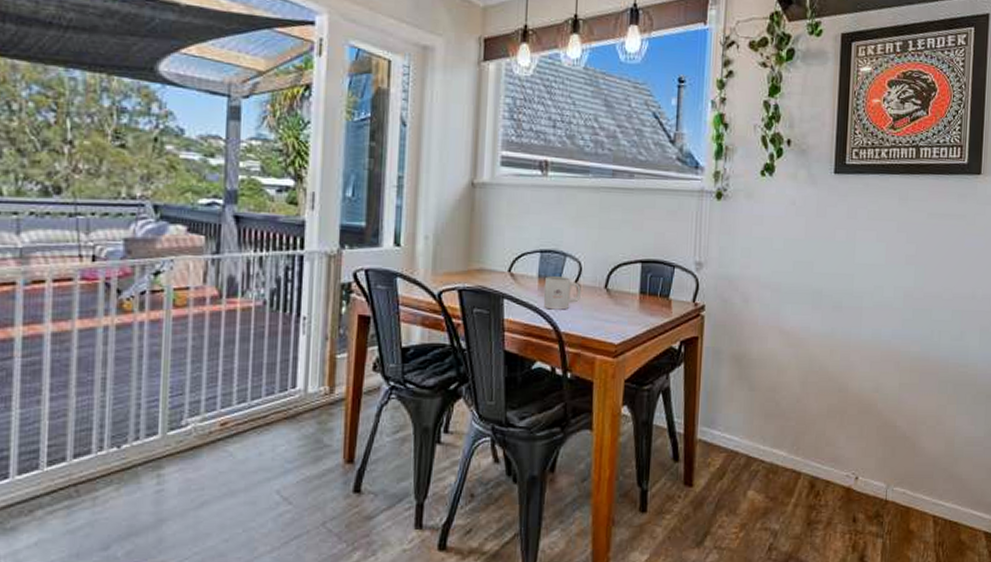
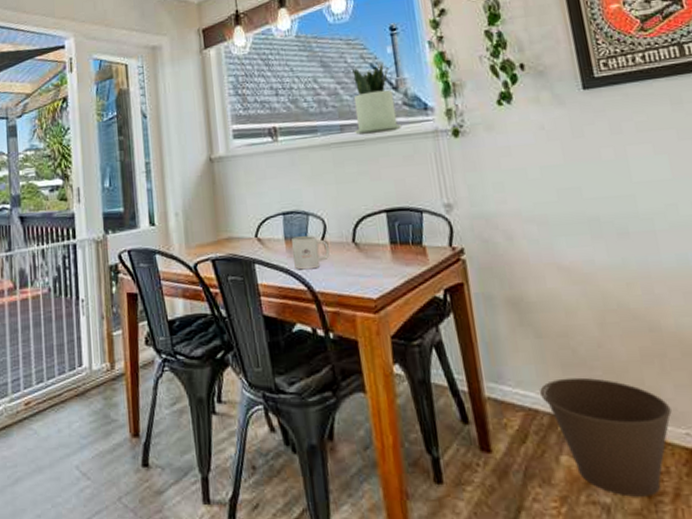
planter: none [626,113,672,185] -> present [351,62,402,136]
basket: none [743,426,840,525] -> present [540,377,672,497]

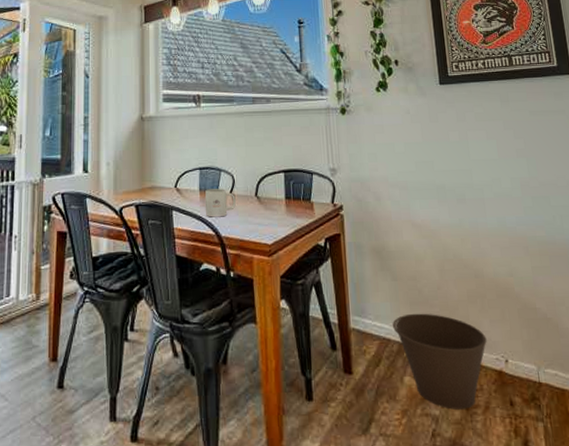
planter: present [351,62,402,136] -> none [264,49,302,107]

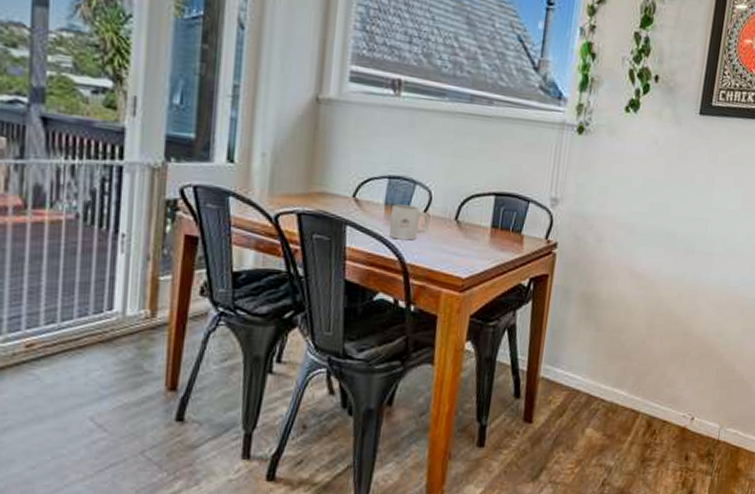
basket: present [393,313,487,410] -> none [585,366,679,461]

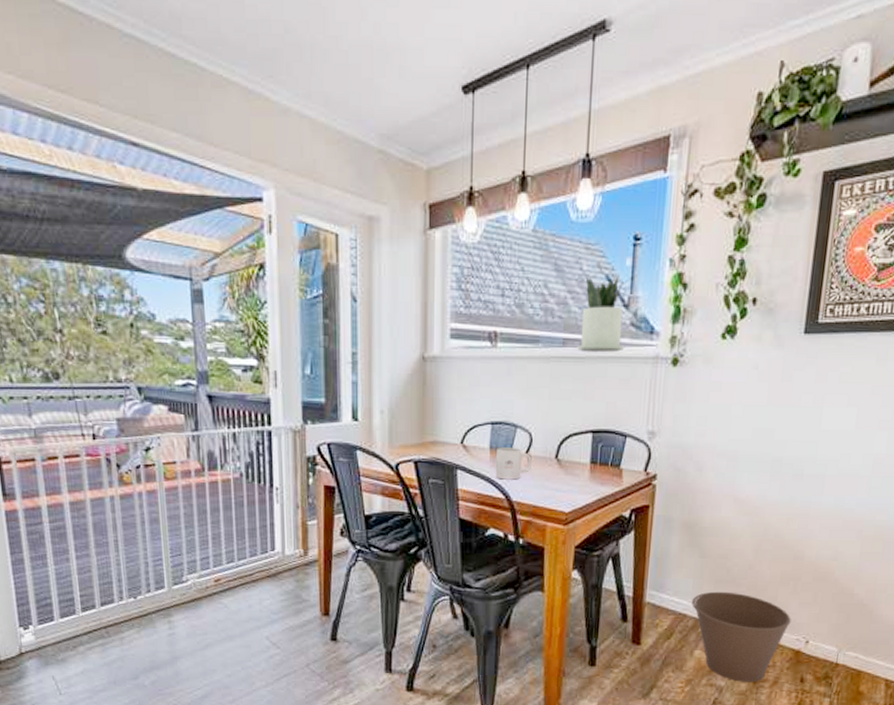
planter: none [484,35,535,115] -> present [577,275,625,353]
basket: none [585,366,679,461] -> present [692,591,791,682]

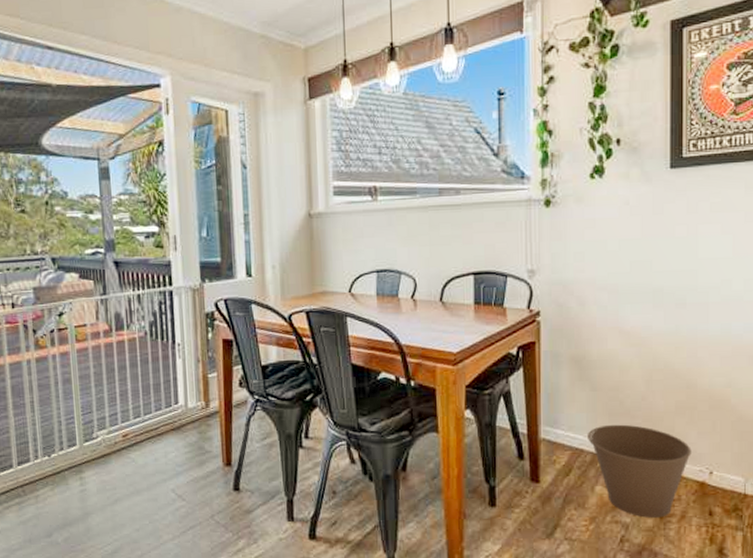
mug: present [495,447,532,480] -> none [382,293,418,325]
planter: present [577,275,625,353] -> none [453,128,498,200]

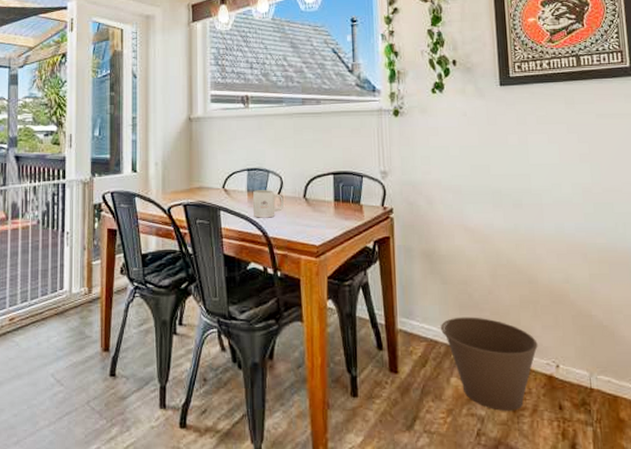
mug: none [382,293,418,325] -> present [252,190,284,218]

